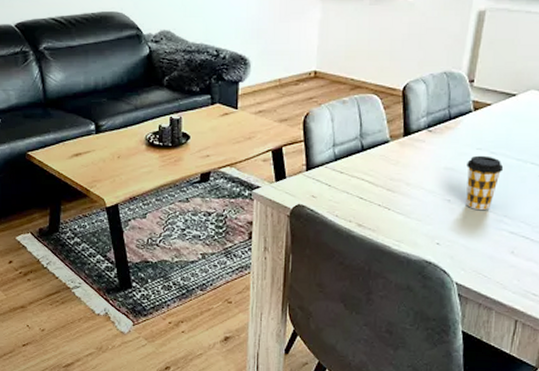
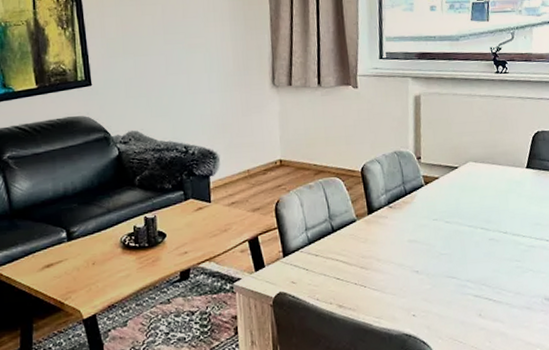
coffee cup: present [466,155,504,211] -> none [427,225,459,278]

